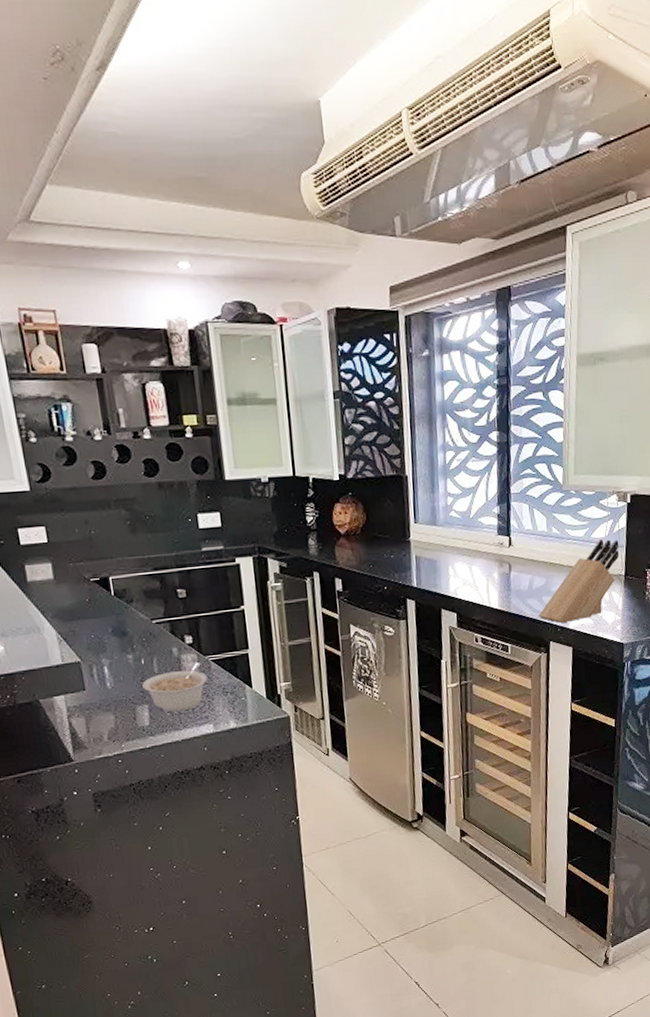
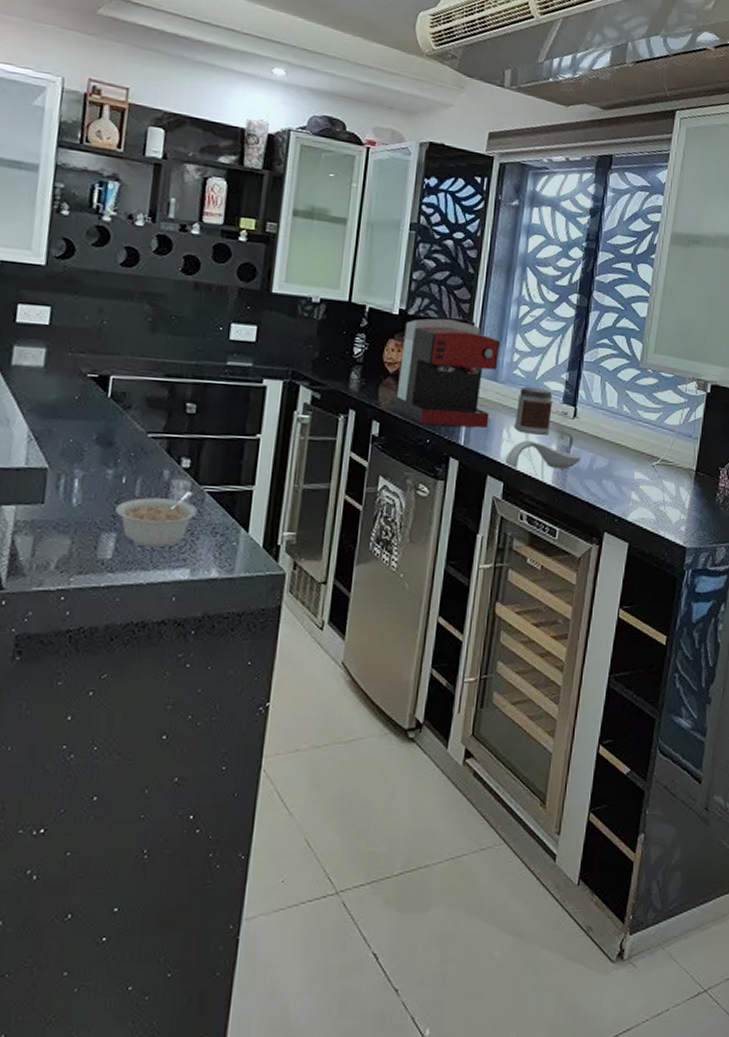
coffee maker: none [347,476,435,575] -> present [395,318,501,428]
spoon rest: none [455,572,521,599] -> present [505,440,581,469]
jar: none [457,524,490,567] -> present [513,386,553,435]
knife block: present [539,539,620,623] -> none [595,426,693,513]

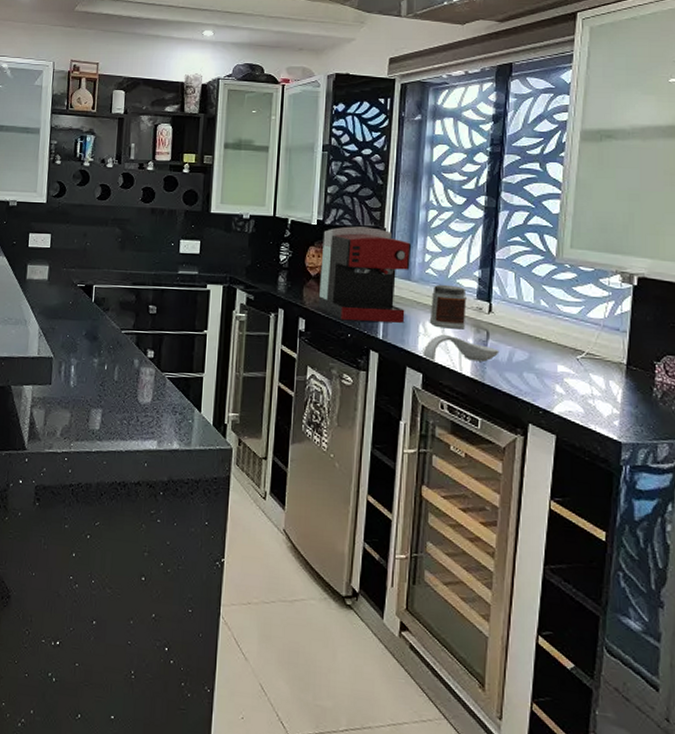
legume: present [116,491,198,548] -> none [101,377,161,422]

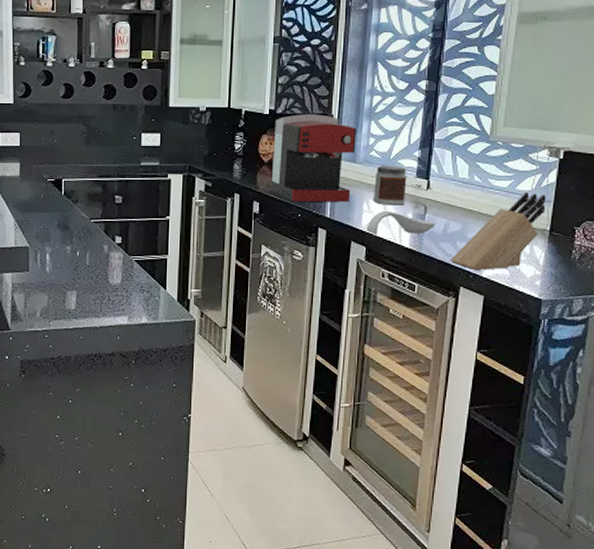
knife block: none [517,320,621,406] -> present [451,191,546,270]

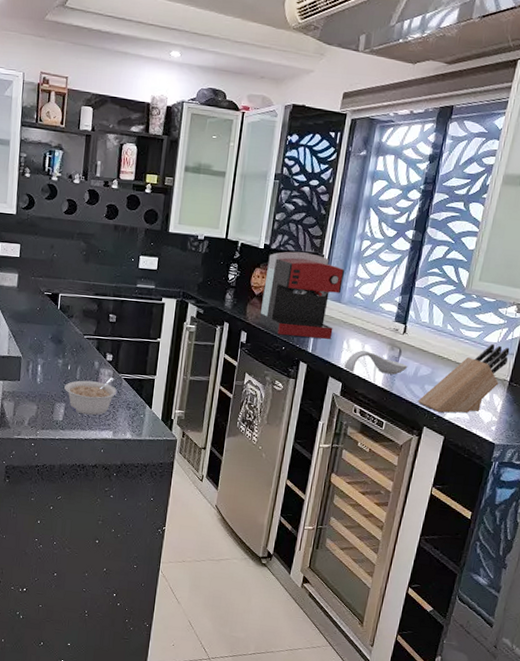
legume: none [75,261,130,302] -> present [64,377,118,415]
jar: present [372,165,407,206] -> none [352,307,387,347]

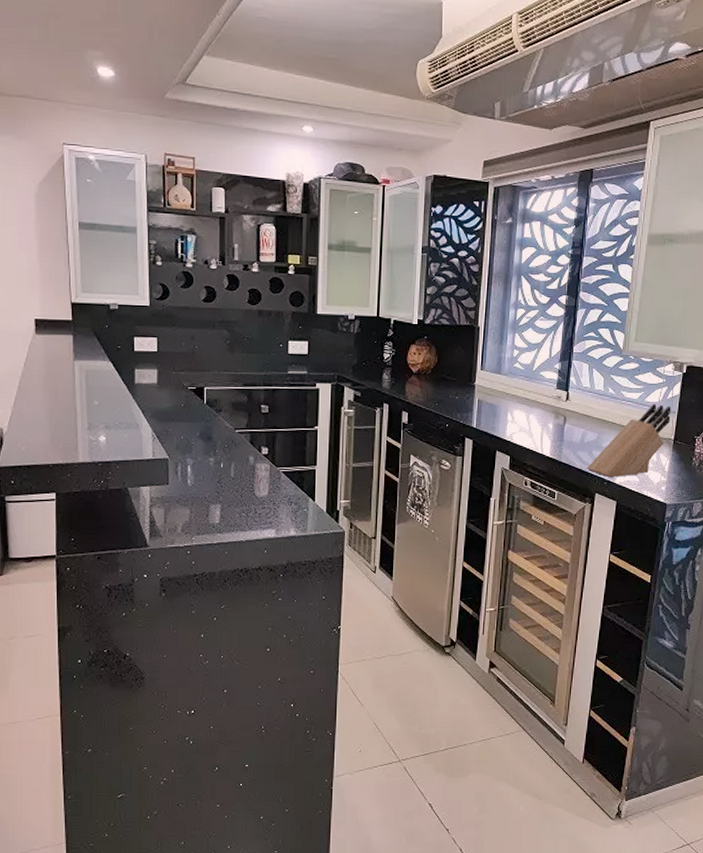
legume: present [64,377,118,415] -> none [219,472,277,515]
coffee maker: present [258,251,345,339] -> none [419,325,502,413]
spoon rest: present [344,350,408,375] -> none [510,420,574,443]

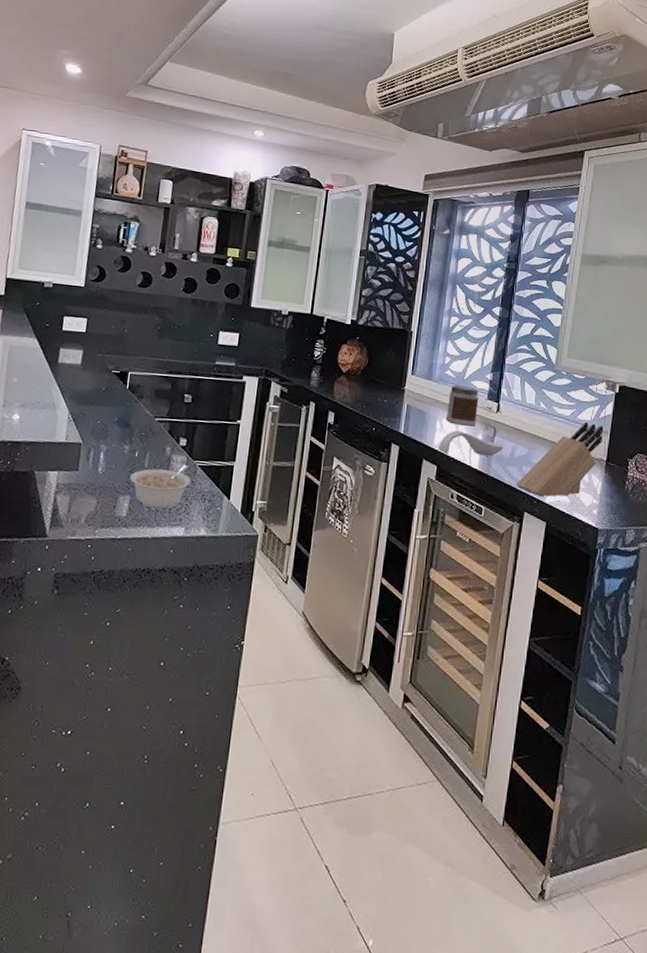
legume: none [219,472,277,515] -> present [130,465,192,509]
spoon rest: none [510,420,574,443] -> present [438,430,504,456]
jar: none [516,377,548,416] -> present [445,385,479,426]

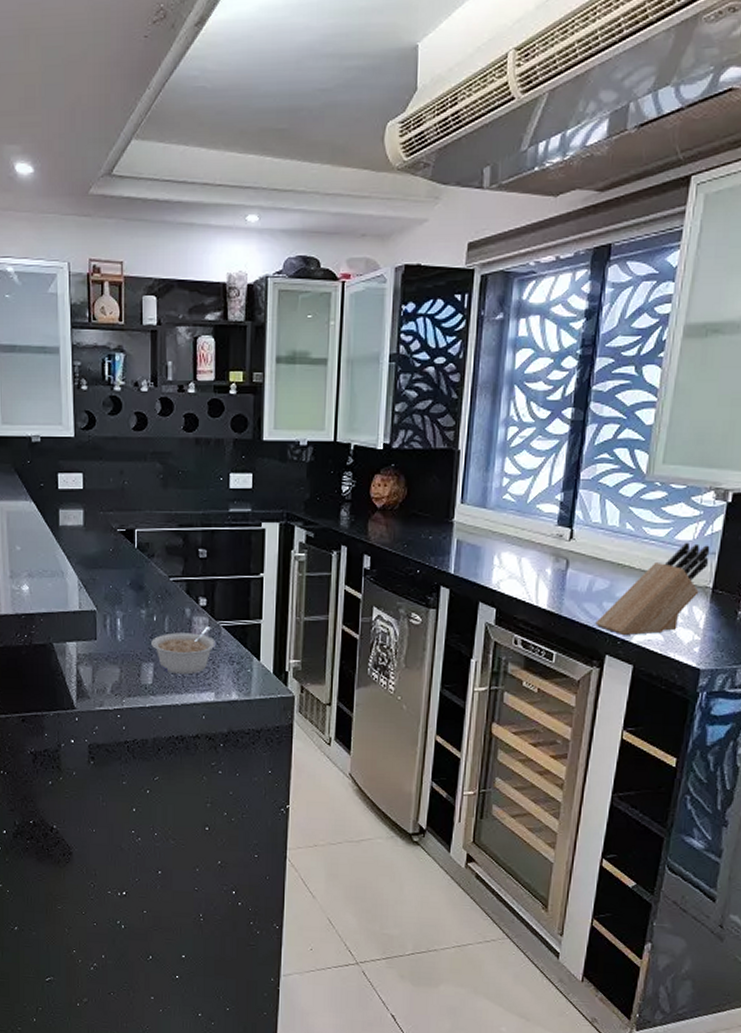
spoon rest: present [438,430,504,456] -> none [497,565,579,593]
jar: present [445,385,479,426] -> none [505,511,547,559]

